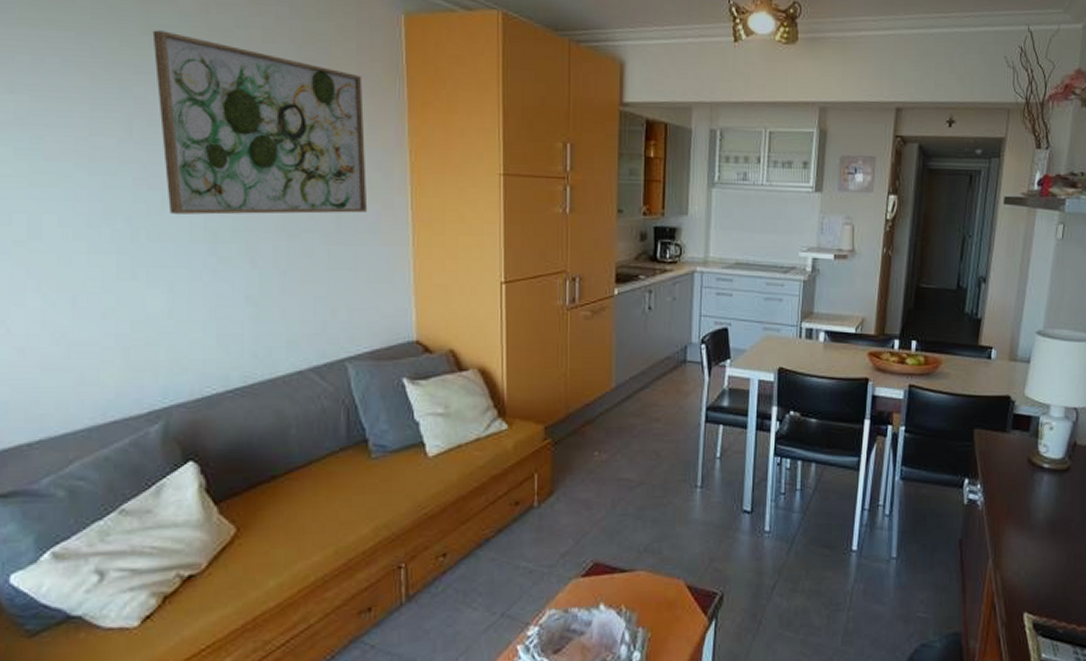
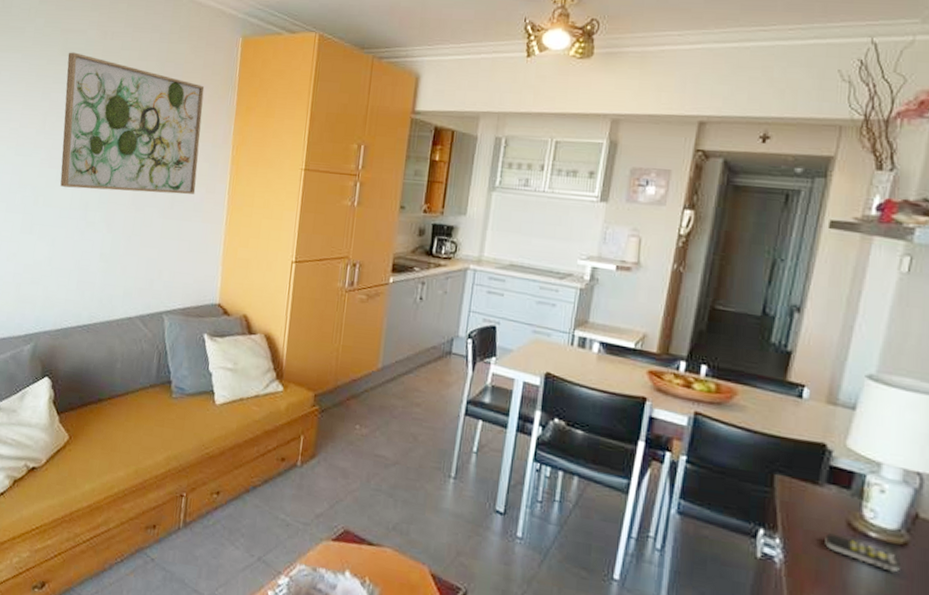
remote control: none [1013,471,1066,494] -> present [825,533,902,573]

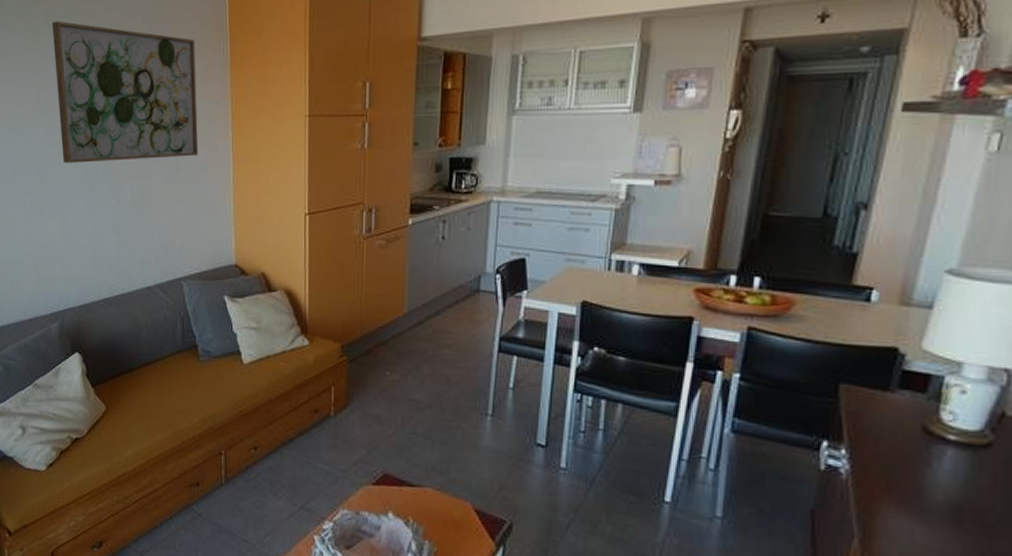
remote control: present [825,533,902,573] -> none [897,439,985,475]

